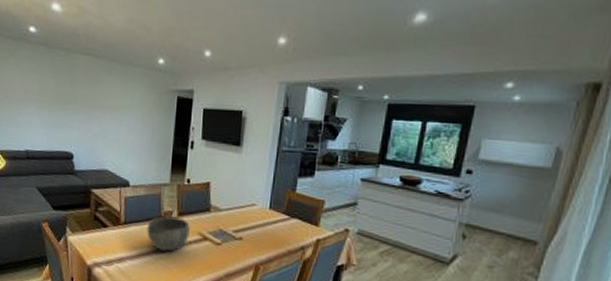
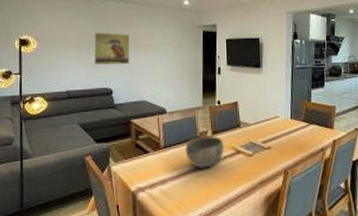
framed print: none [55,88,95,128] -> present [93,32,129,66]

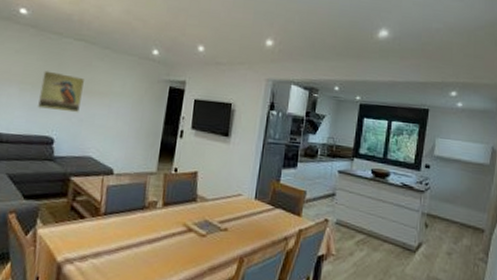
bowl: present [185,136,224,168] -> none [128,206,175,245]

